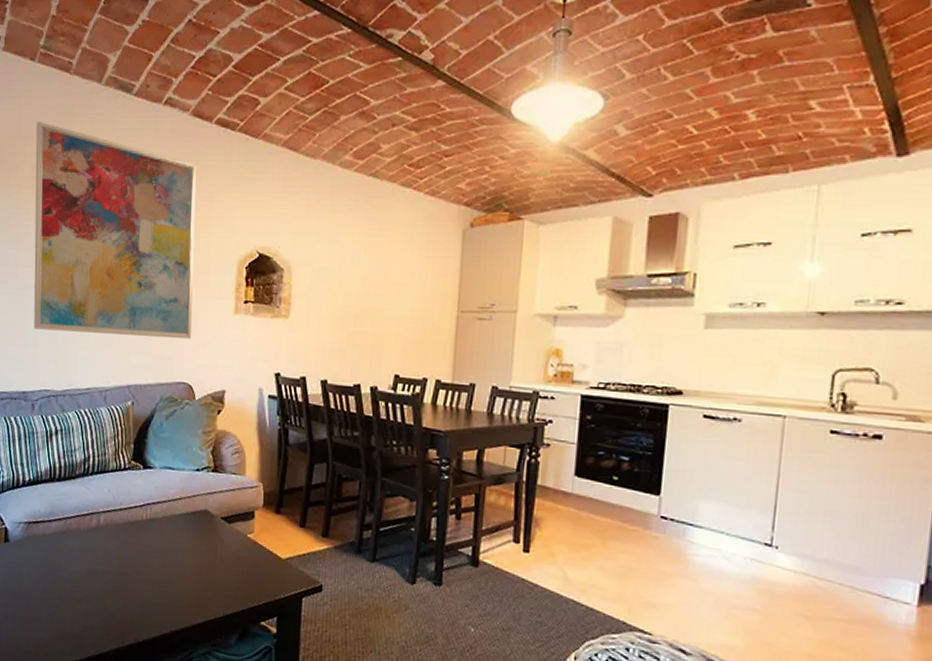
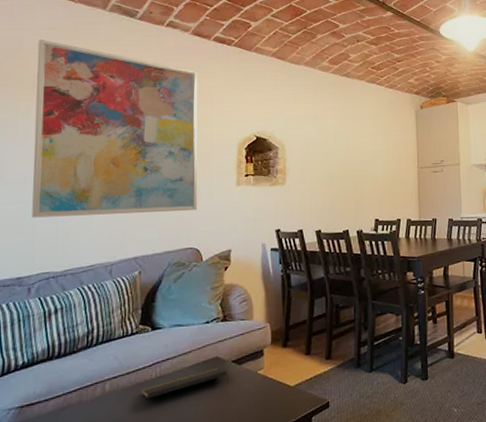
notepad: none [133,522,217,541] -> present [142,368,228,399]

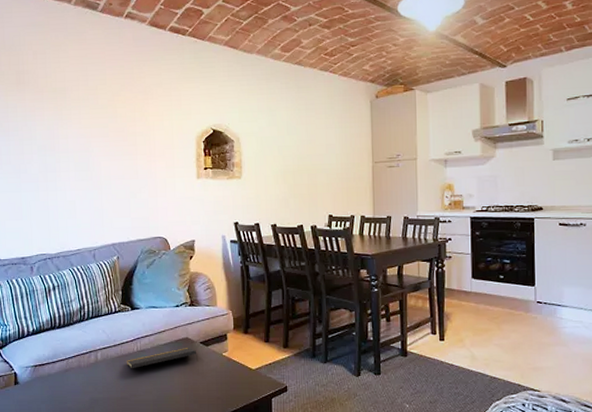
wall art: present [32,39,198,218] -> none [17,36,164,205]

